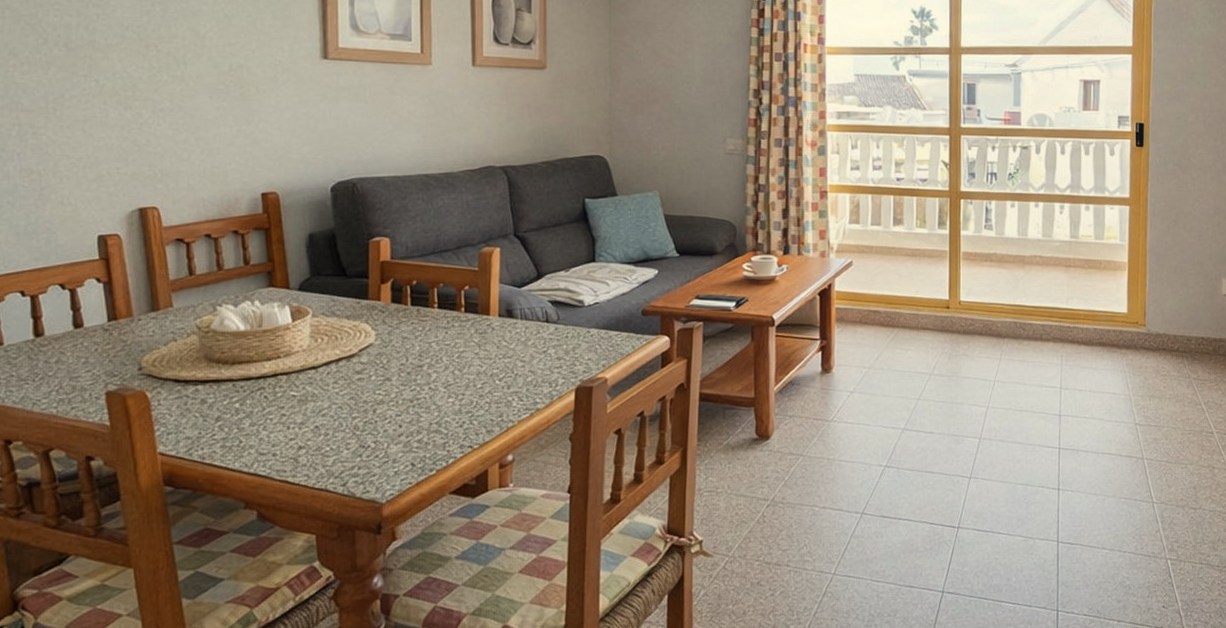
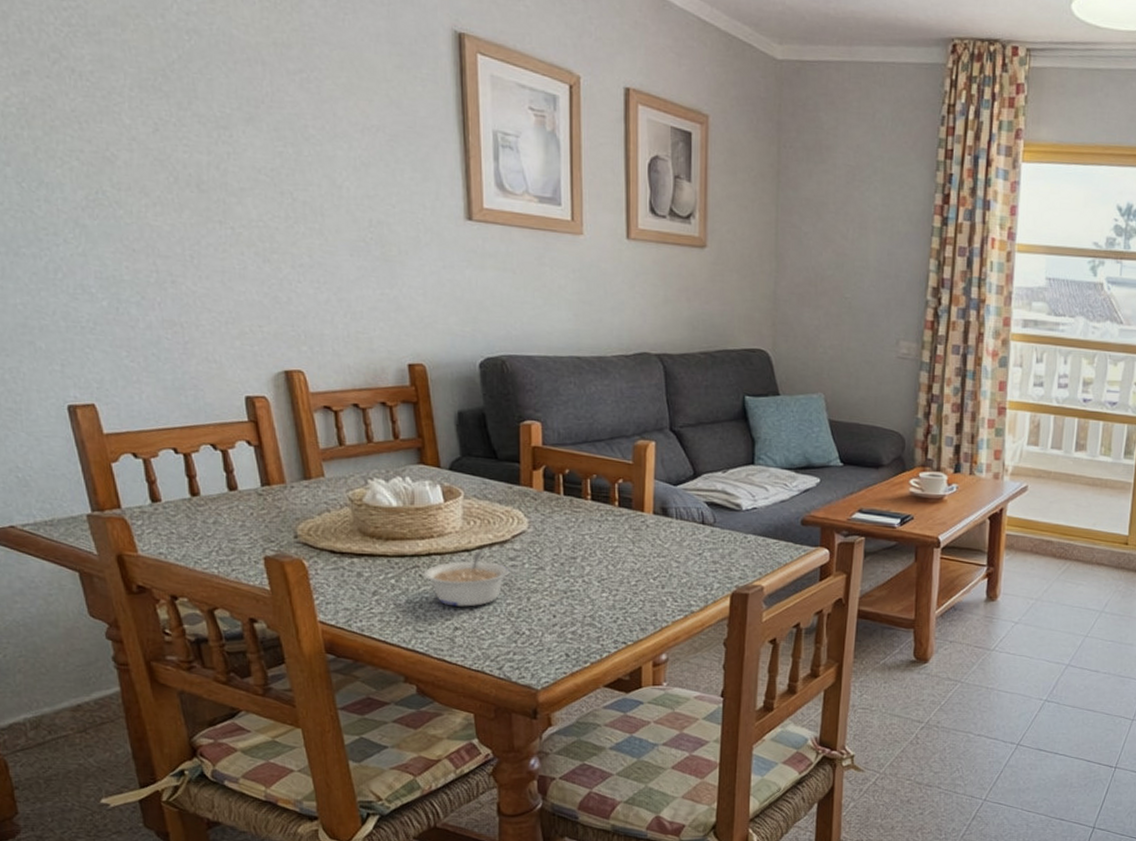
legume: none [269,367,356,425] -> present [423,551,510,607]

